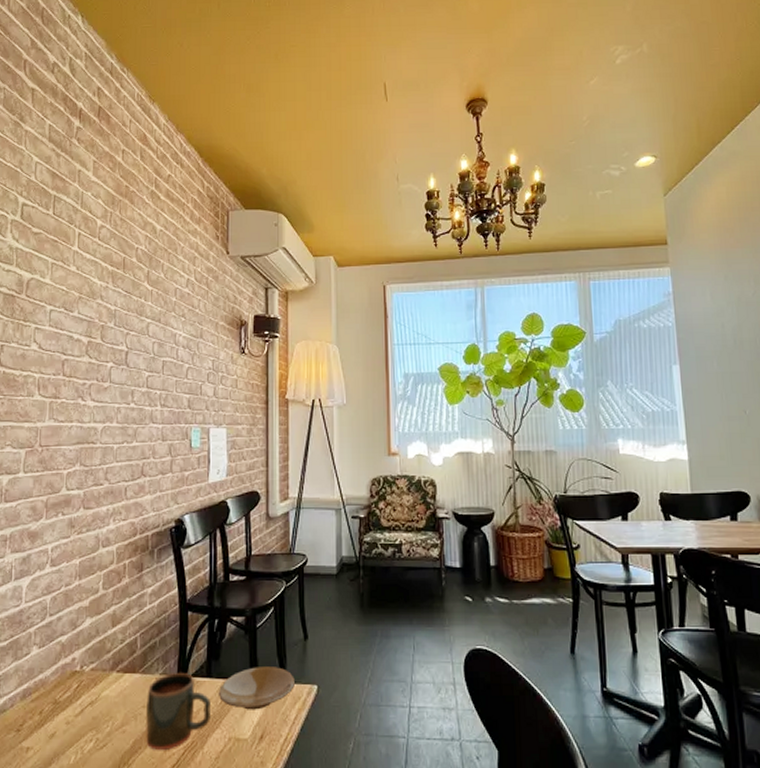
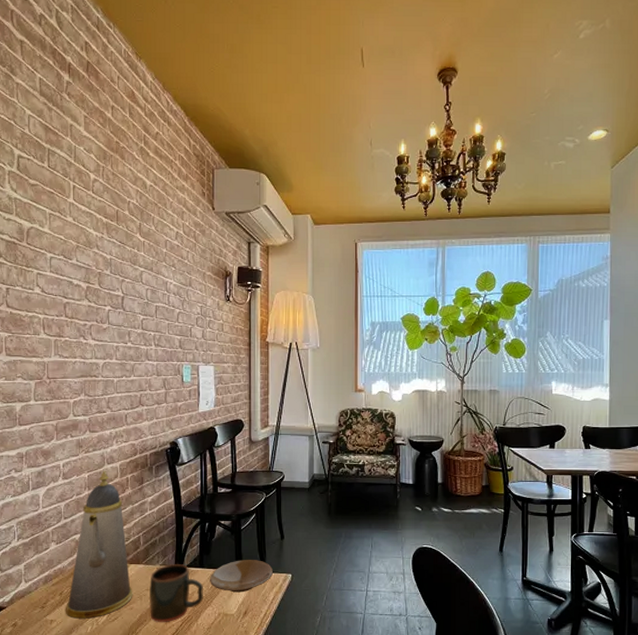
coffee pot: none [44,555,127,745] -> present [65,470,133,619]

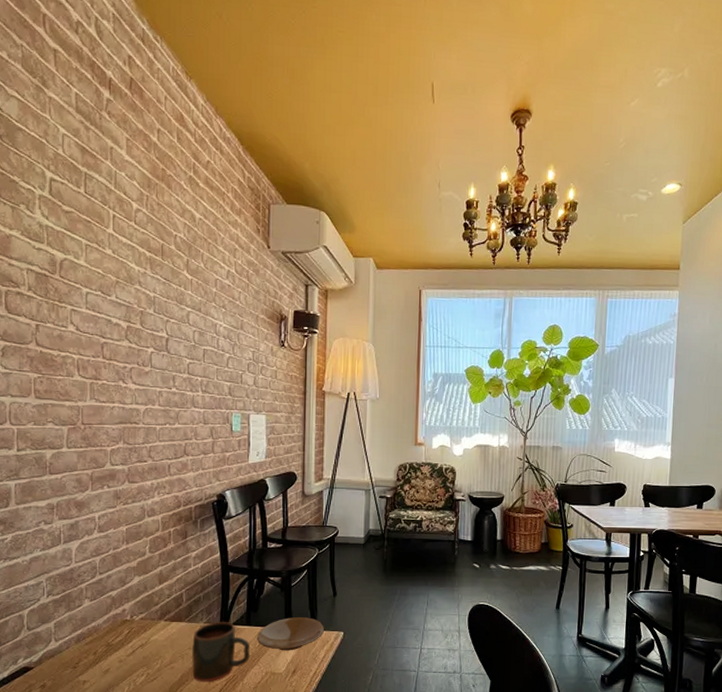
coffee pot: present [65,470,133,619] -> none [99,523,174,679]

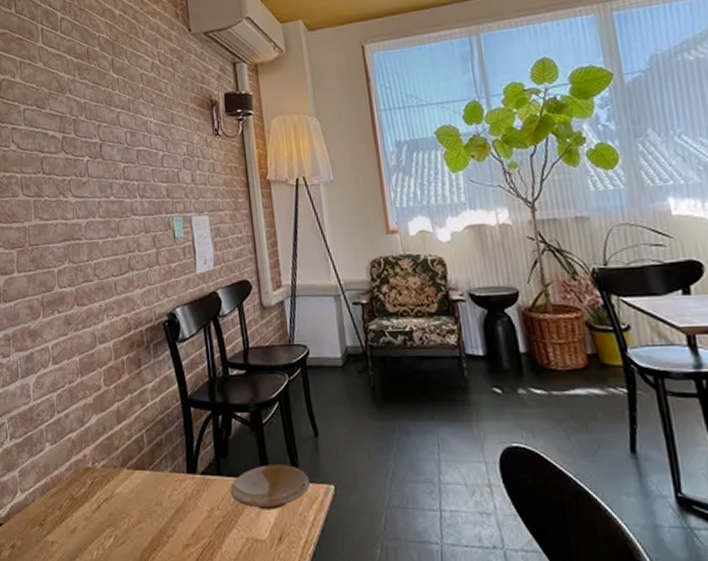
mug: present [192,622,250,682] -> none [159,471,225,548]

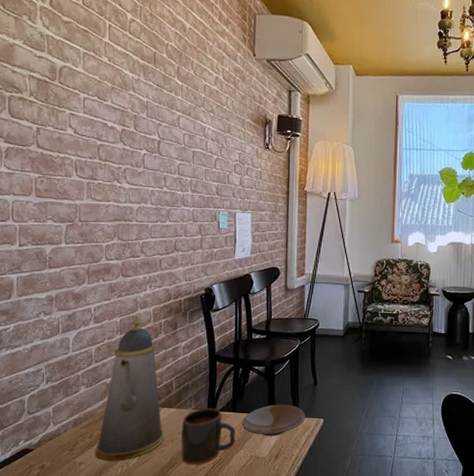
coffee pot: none [66,351,142,541] -> present [94,315,165,461]
mug: none [159,471,225,548] -> present [181,408,235,464]

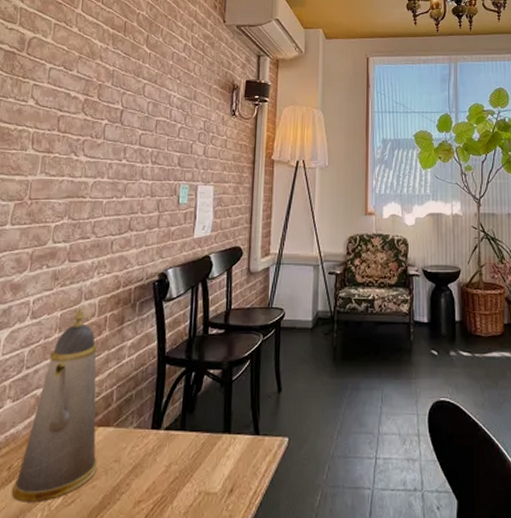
mug: present [181,408,235,464] -> none [115,426,183,505]
saucer: present [241,405,306,436] -> none [190,419,268,463]

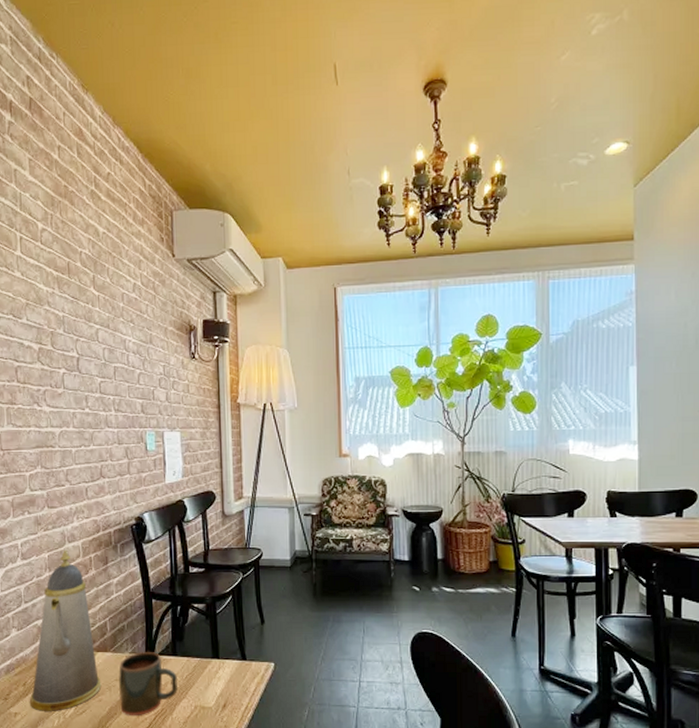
mug: none [115,426,183,505] -> present [119,652,178,715]

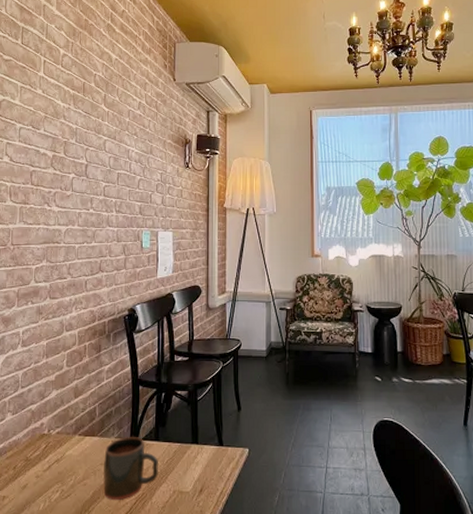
coffee pot: present [29,549,102,711] -> none [18,337,87,495]

